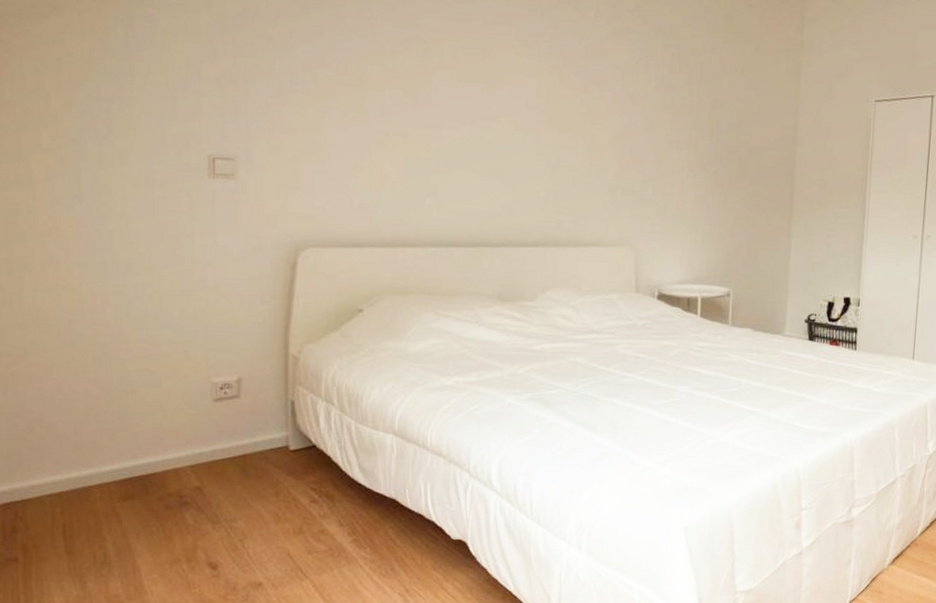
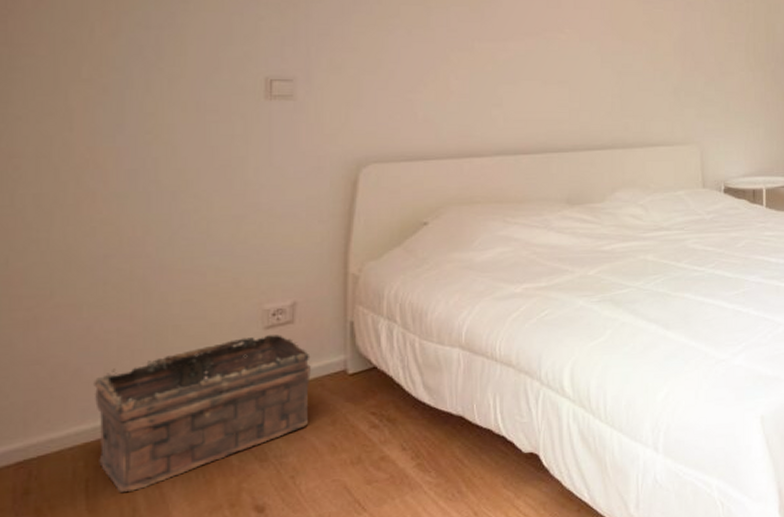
basket: none [65,407,256,539] -> present [94,335,311,492]

